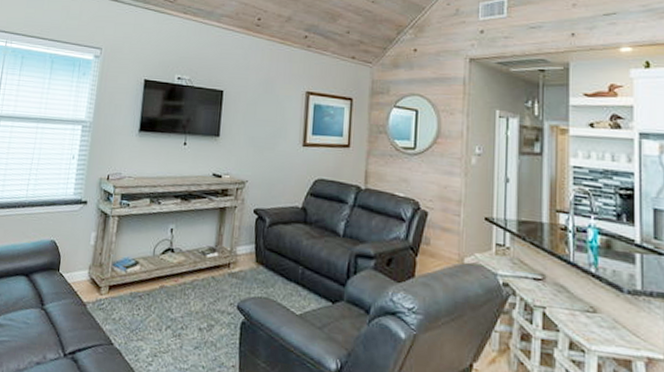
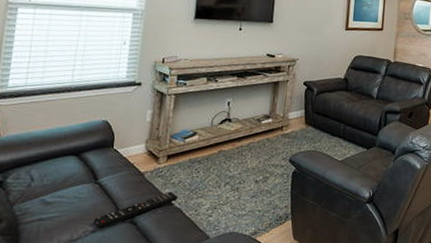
remote control: none [39,328,119,361] -> present [94,192,178,228]

